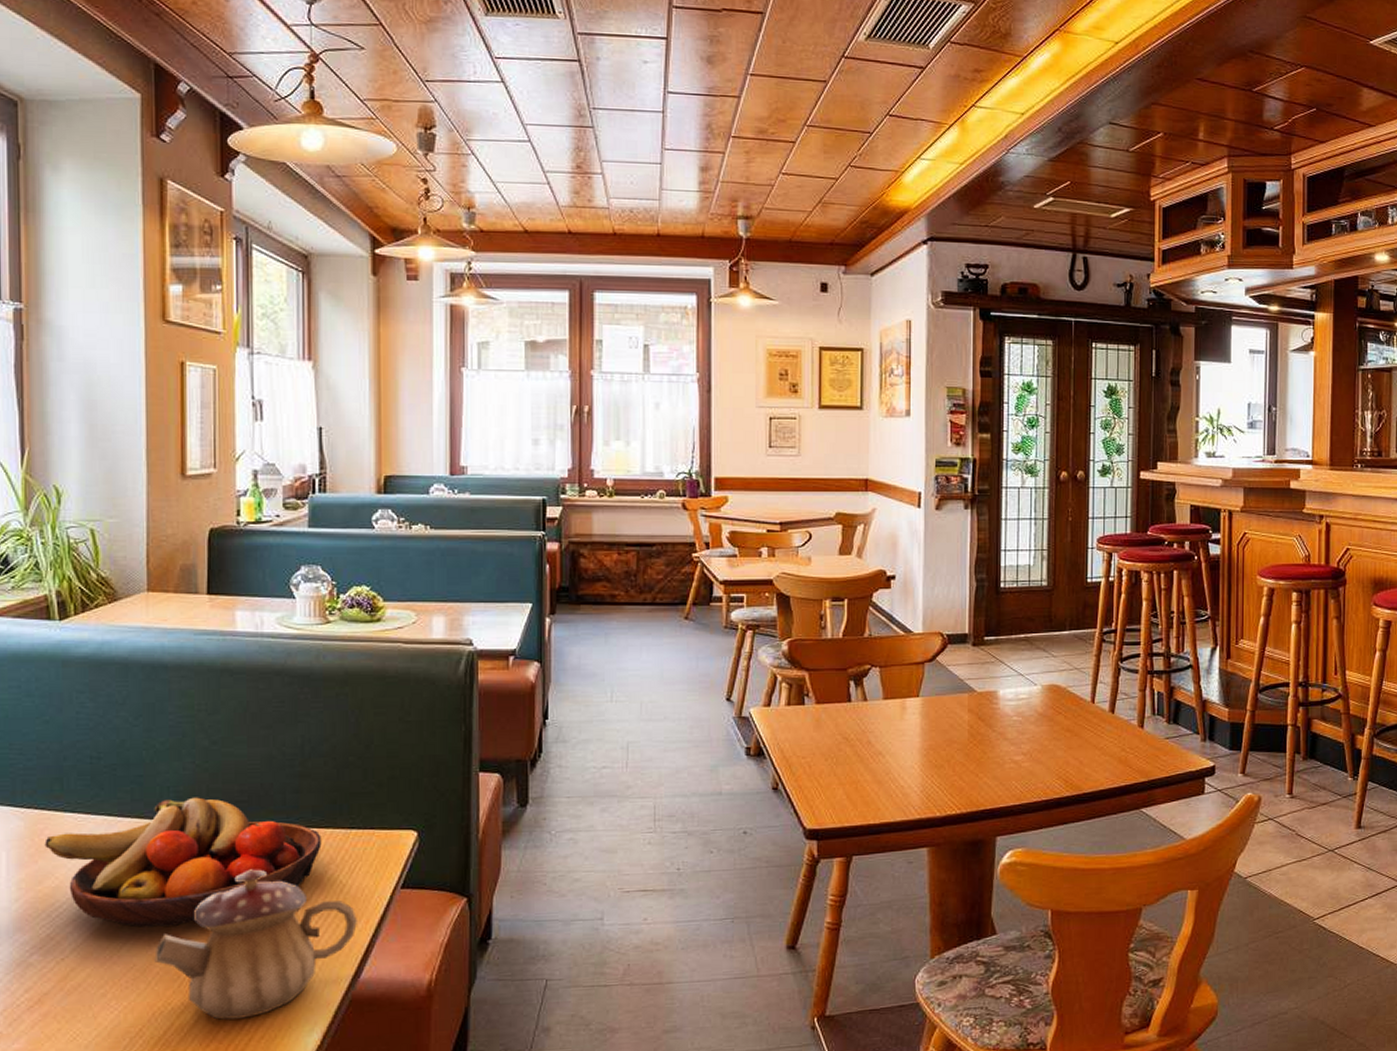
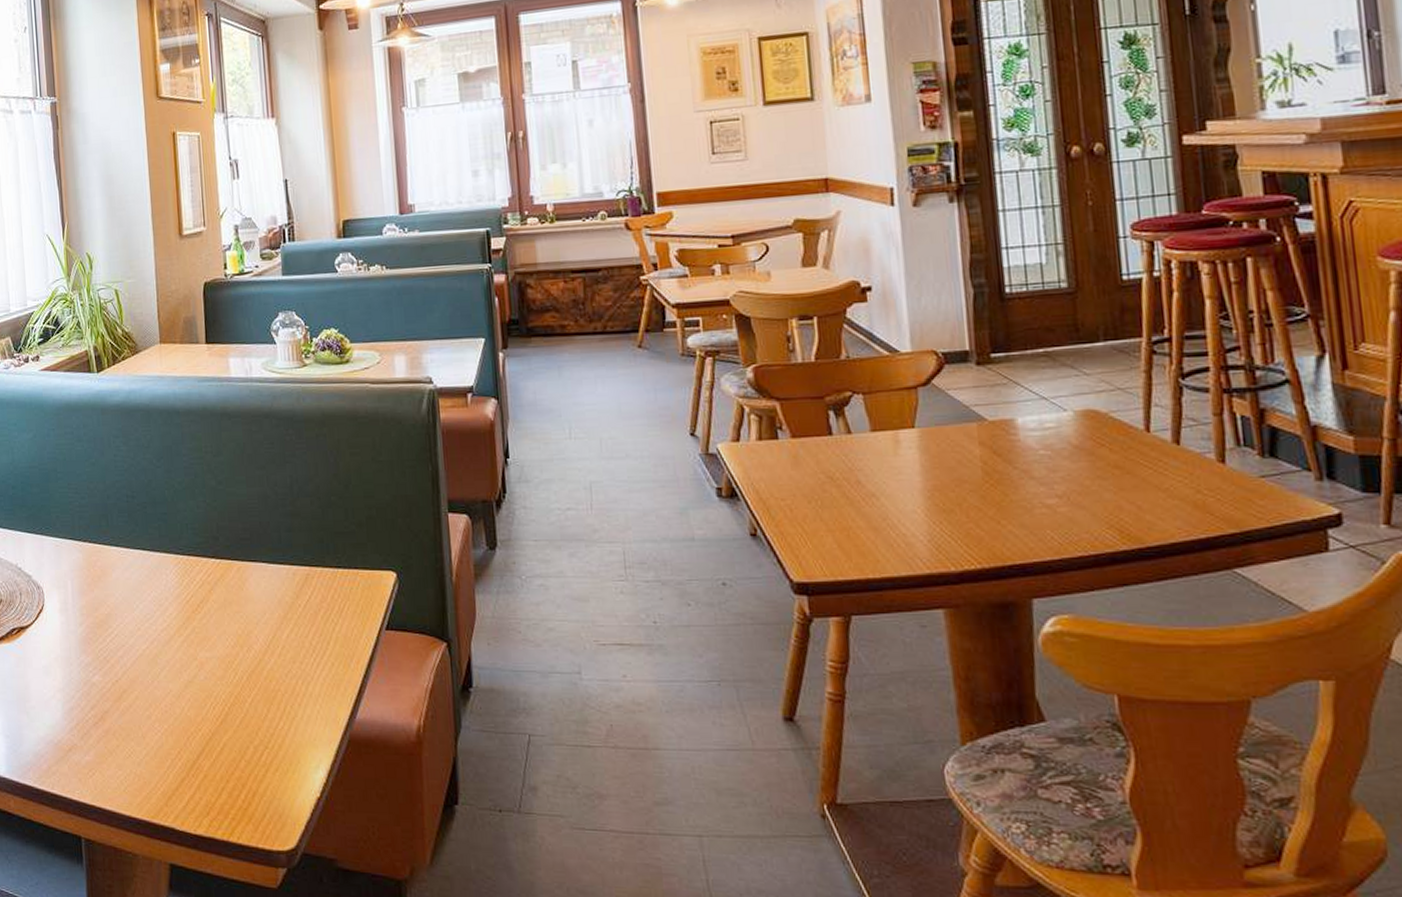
fruit bowl: present [44,797,322,928] -> none [98,534,314,656]
teapot: present [154,869,357,1020] -> none [185,605,350,750]

